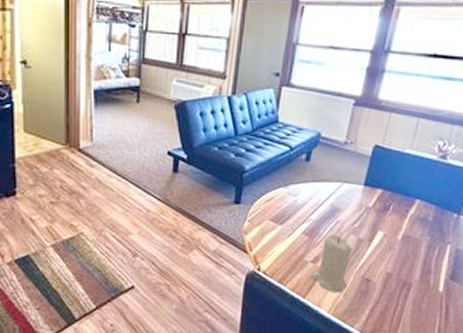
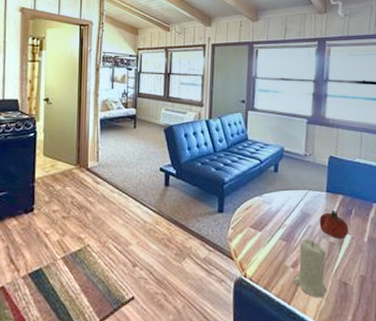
fruit: none [349,205,383,235] -> present [319,209,349,239]

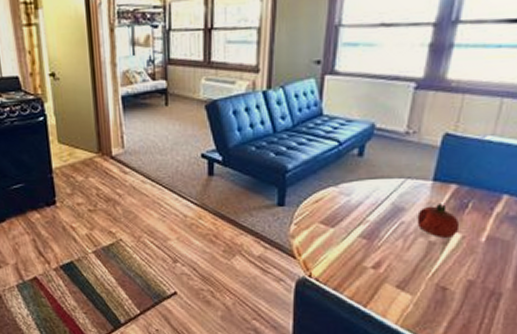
candle: present [294,238,327,299] -> none [373,236,422,303]

